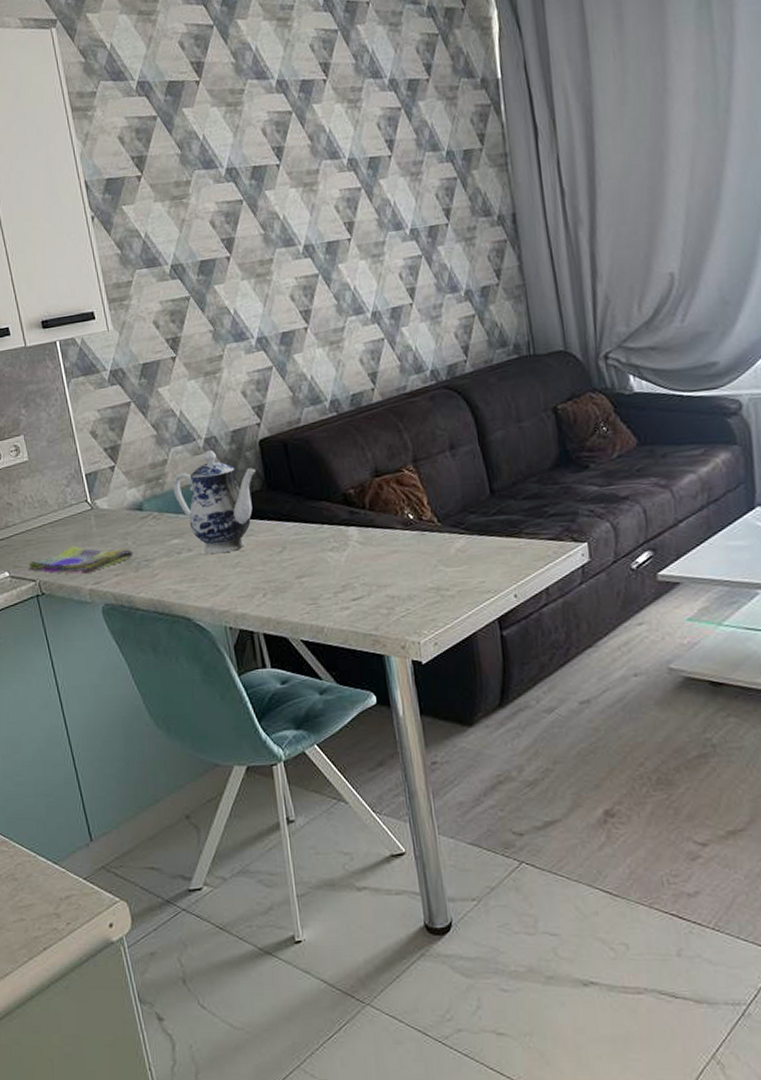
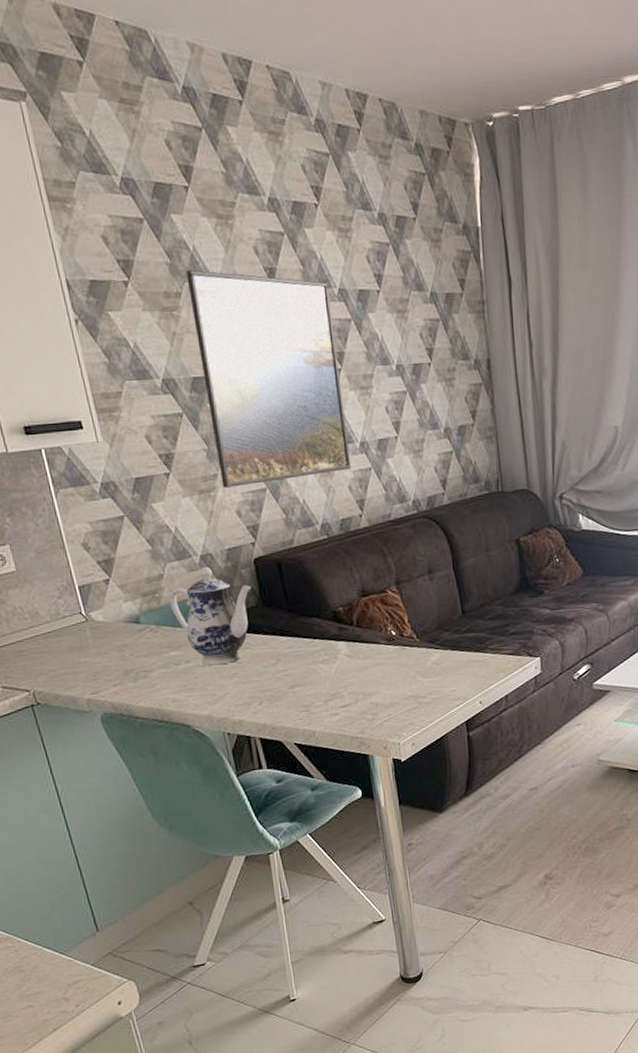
dish towel: present [28,546,133,575] -> none [20,657,131,685]
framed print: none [196,154,363,368] -> present [186,269,352,488]

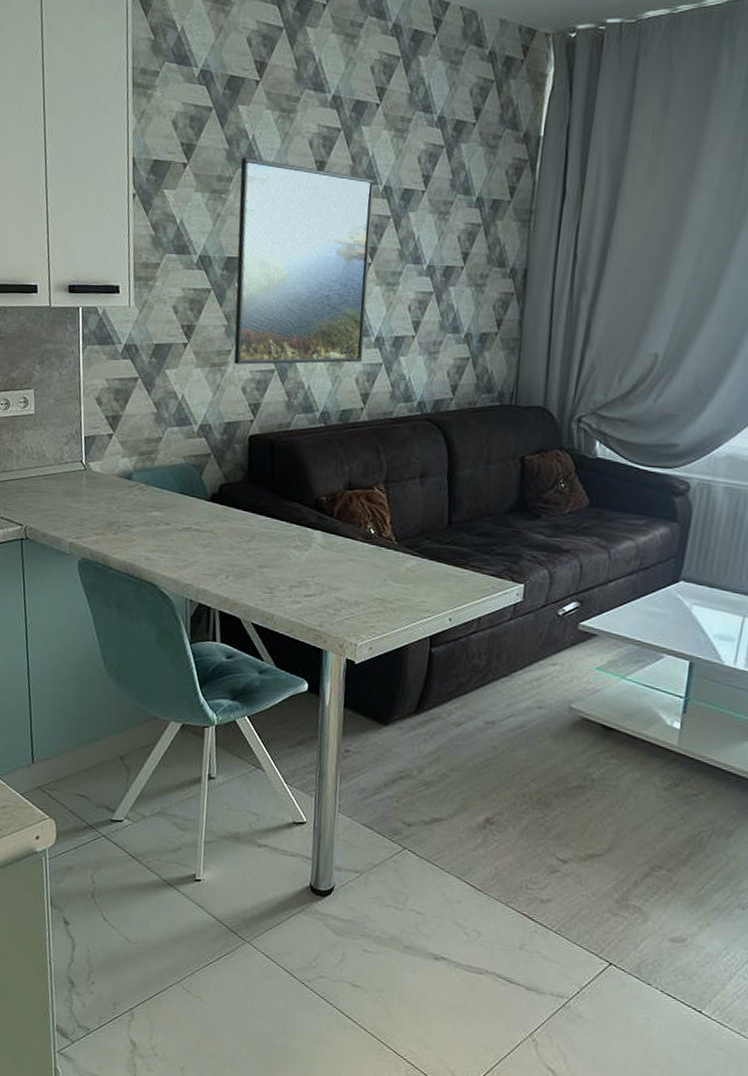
teapot: present [169,566,251,666] -> none [162,436,241,533]

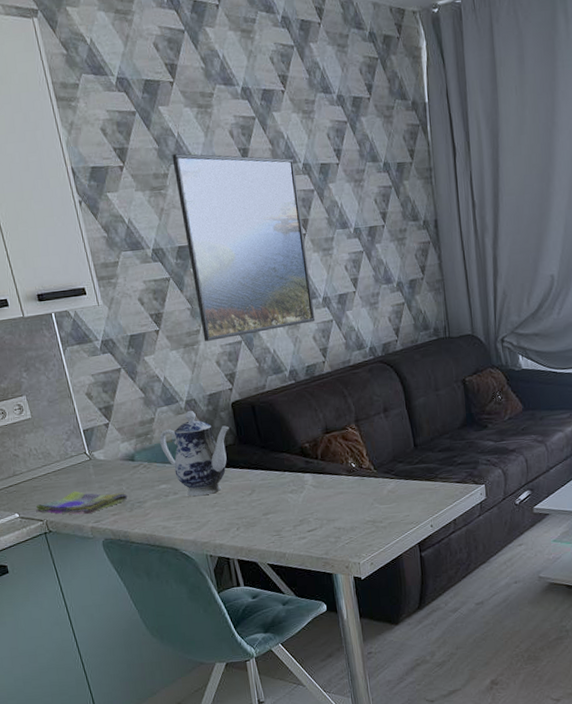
dish towel: none [17,500,116,528] -> present [35,491,128,515]
teapot: none [162,436,241,533] -> present [159,410,229,496]

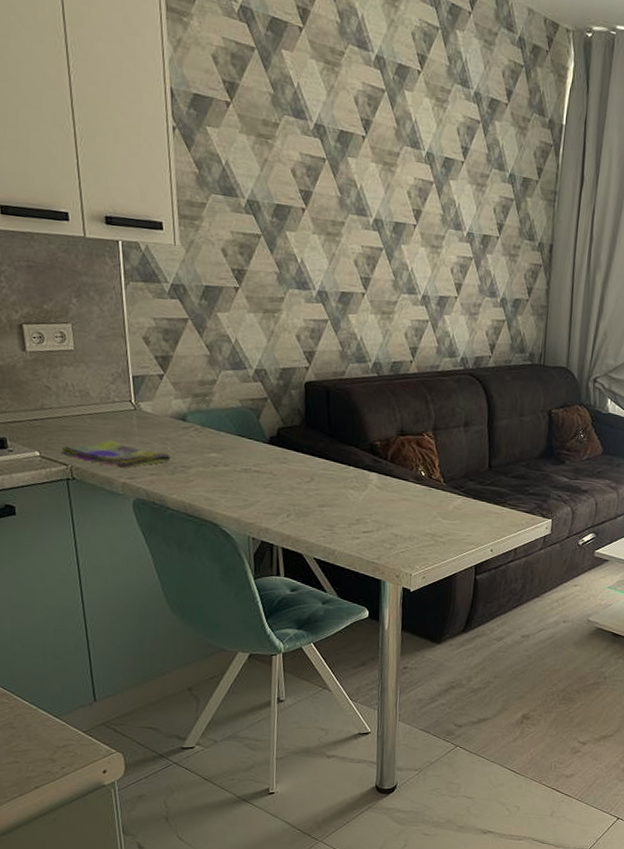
teapot: present [159,410,229,496] -> none [218,380,298,474]
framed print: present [172,153,316,341] -> none [286,104,418,318]

